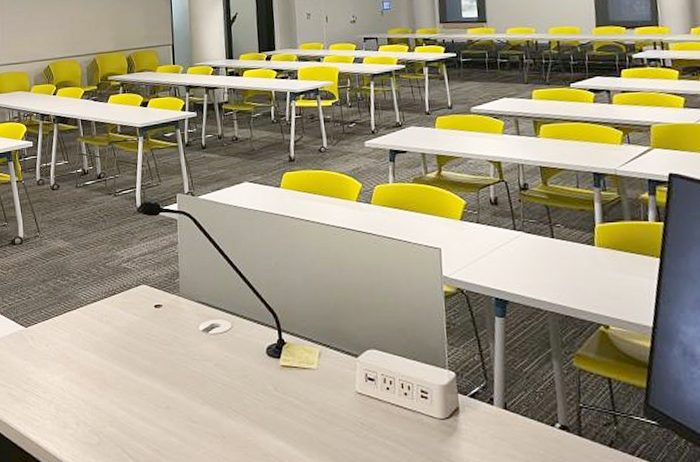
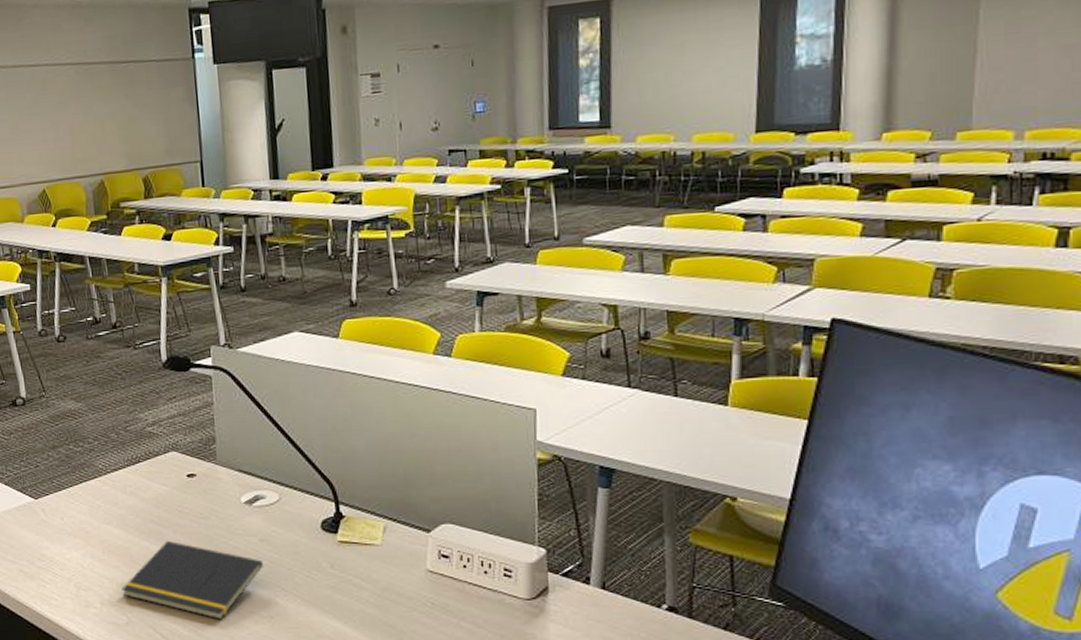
notepad: none [95,366,217,440] -> present [121,541,263,620]

